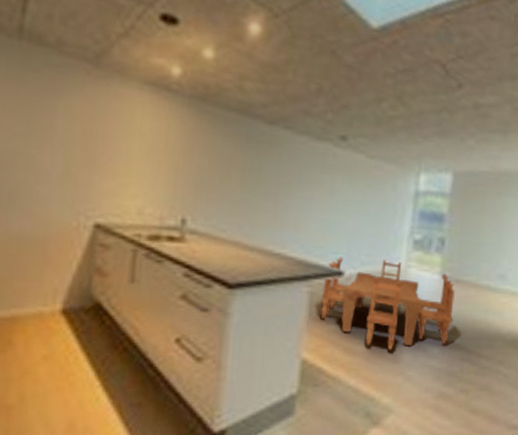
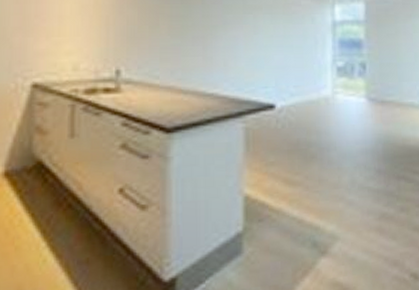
dining table: present [321,256,455,350] -> none [256,89,384,176]

